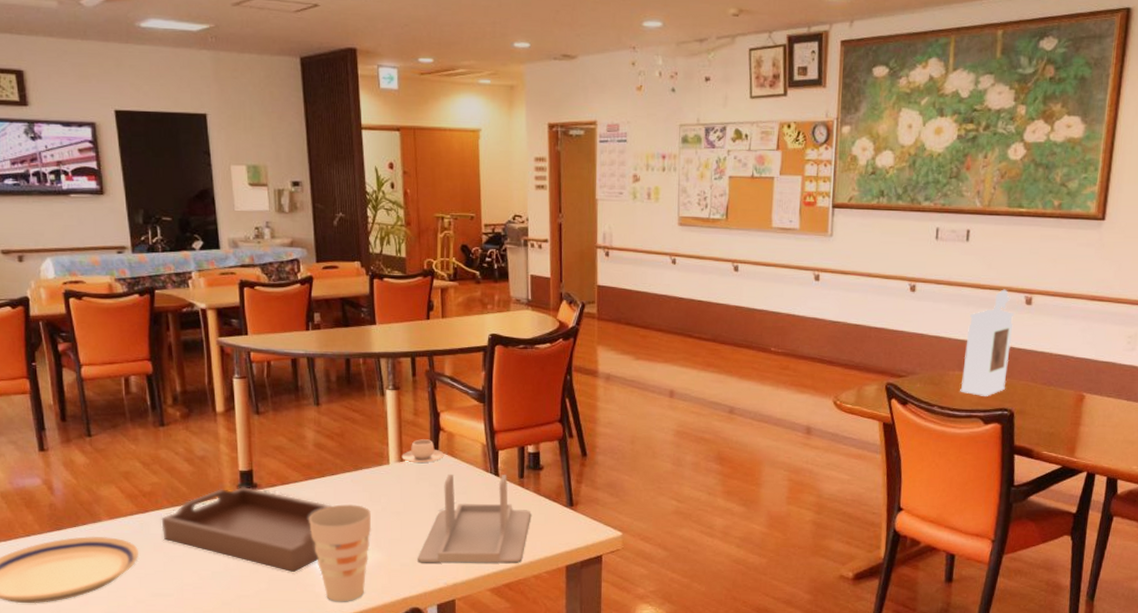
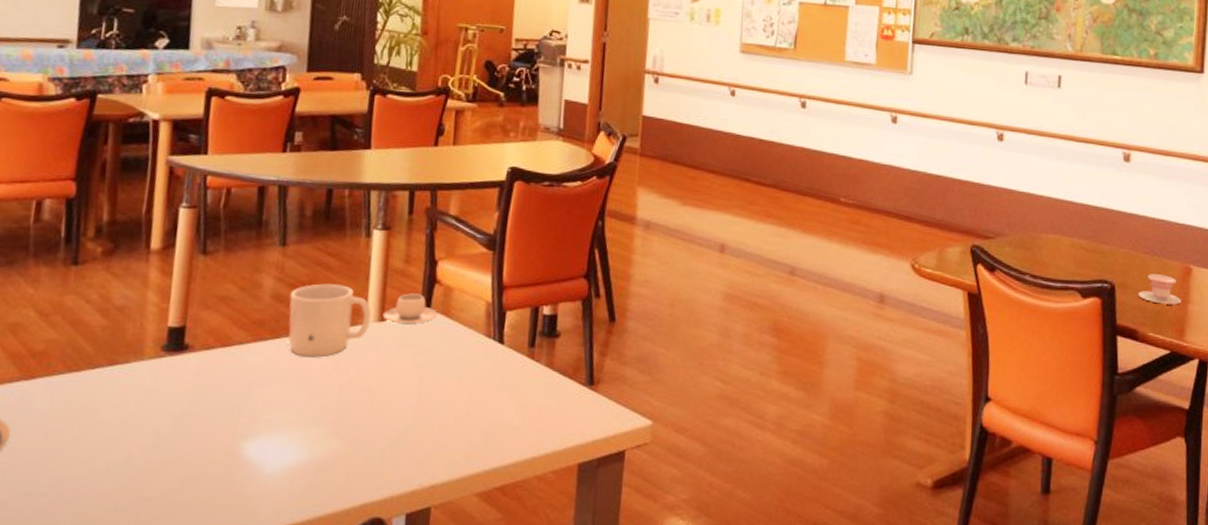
serving tray: present [161,486,332,573] -> none [49,347,283,467]
cup: present [308,503,372,602] -> none [249,374,334,509]
mug: none [327,434,393,491] -> present [288,283,372,358]
napkin holder: present [418,473,532,563] -> none [387,339,541,459]
tissue box: present [960,289,1014,396] -> none [1054,143,1112,265]
teacup: none [1034,401,1074,427] -> present [1138,274,1182,305]

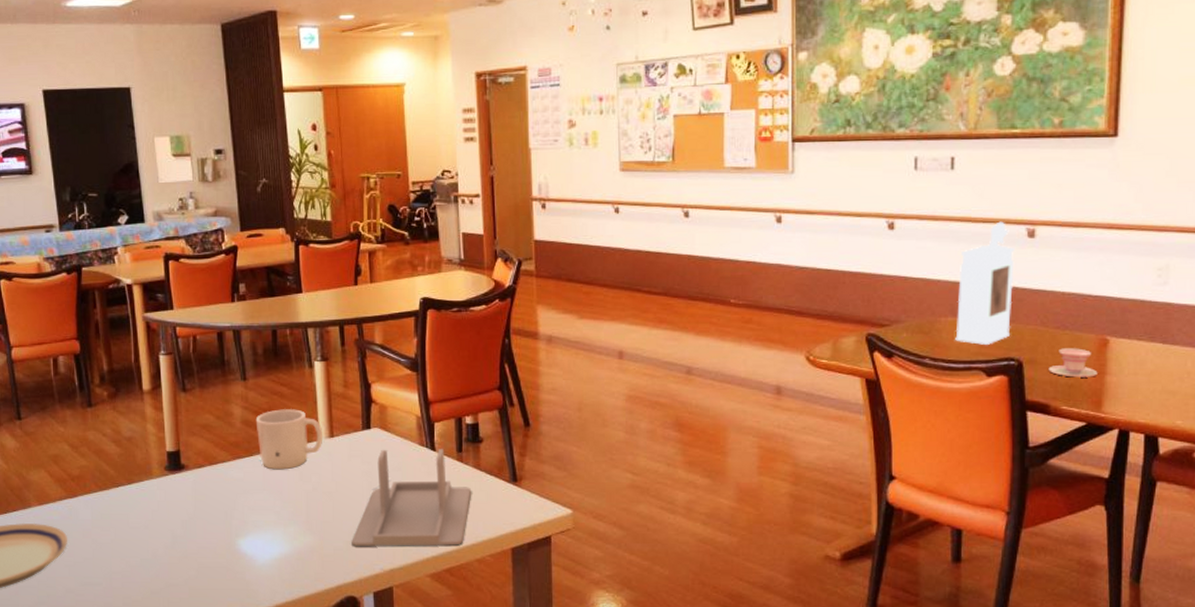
teacup: present [382,293,438,325] -> none [332,413,377,439]
napkin holder: none [387,339,541,459] -> present [352,449,472,547]
tissue box: none [1054,143,1112,265] -> present [955,221,1015,345]

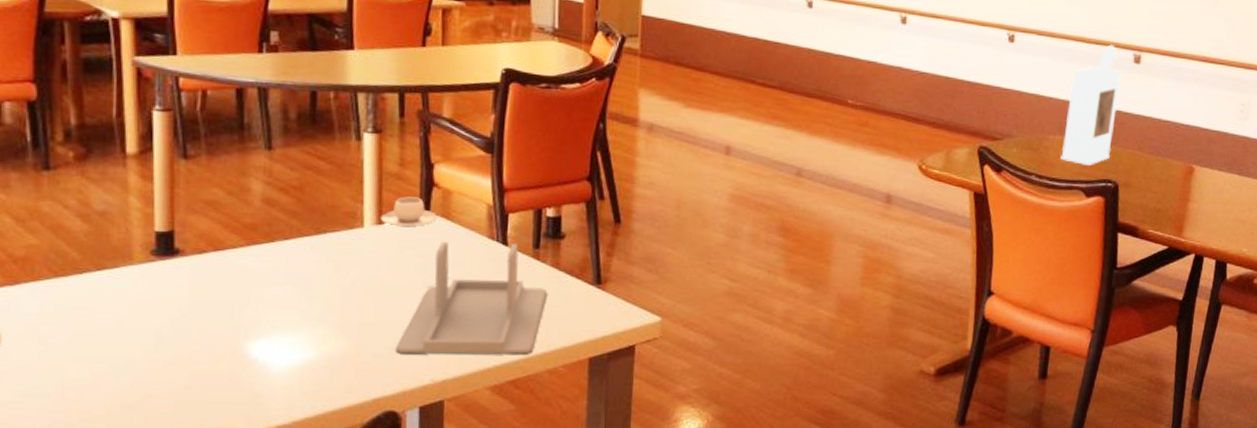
mug: present [255,409,323,470] -> none [280,187,369,261]
teacup: none [332,413,377,439] -> present [380,196,437,228]
teacup: present [1048,348,1098,378] -> none [1140,173,1182,203]

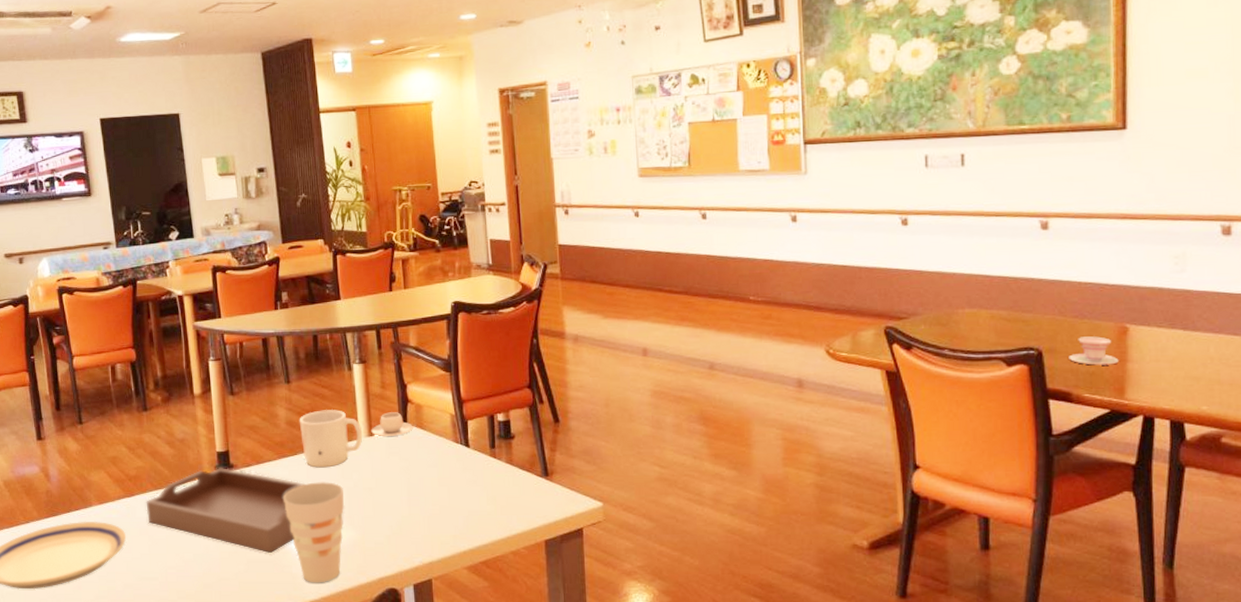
serving tray: none [38,251,282,366] -> present [146,467,305,554]
cup: none [249,276,336,404] -> present [283,481,345,583]
mug: none [280,187,369,261] -> present [299,410,363,468]
napkin holder: present [396,241,548,355] -> none [392,445,505,541]
tissue box: present [1060,44,1122,166] -> none [973,214,1030,335]
teacup: none [1140,173,1182,203] -> present [1068,336,1119,365]

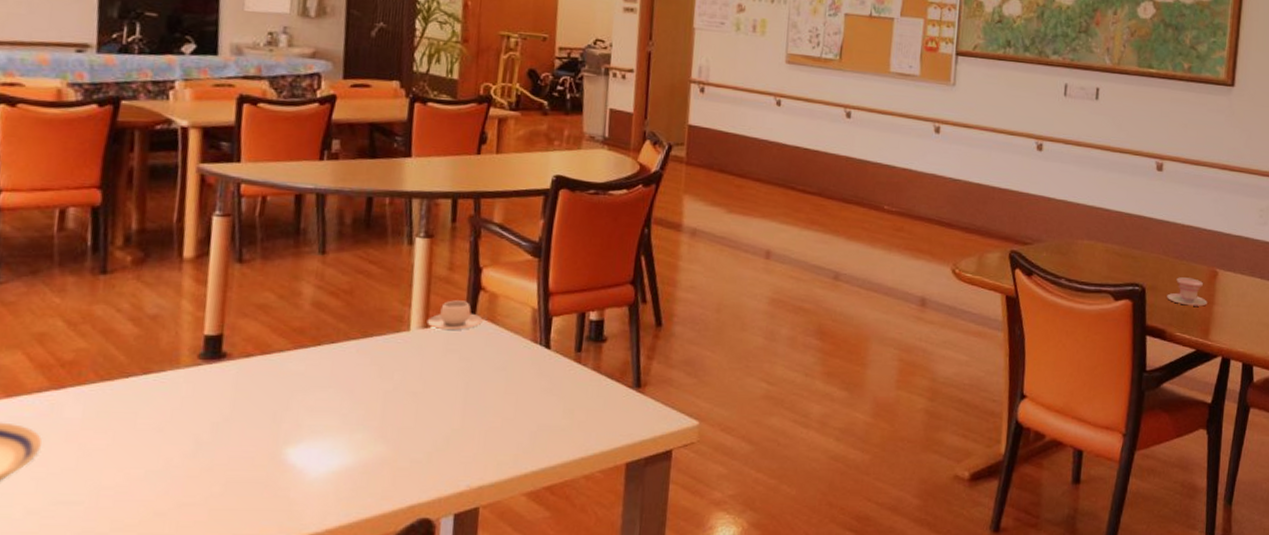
serving tray: present [146,467,305,554] -> none [81,355,326,472]
cup: present [283,481,345,583] -> none [291,380,378,512]
mug: present [299,410,363,468] -> none [329,291,416,364]

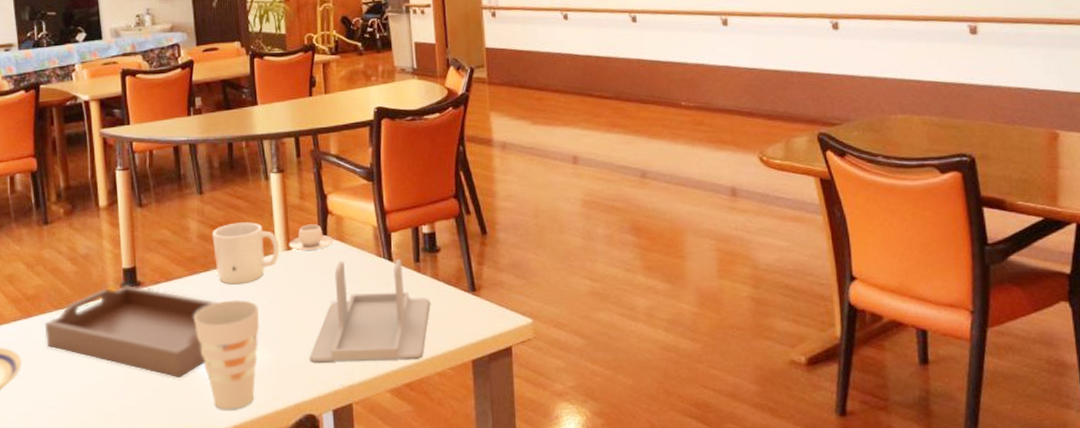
serving tray: none [81,355,326,472] -> present [44,284,217,379]
cup: none [291,380,378,512] -> present [193,299,260,410]
mug: none [329,291,416,364] -> present [212,222,280,285]
napkin holder: none [434,344,588,460] -> present [310,259,431,363]
teacup: present [1167,277,1207,307] -> none [1001,142,1051,172]

